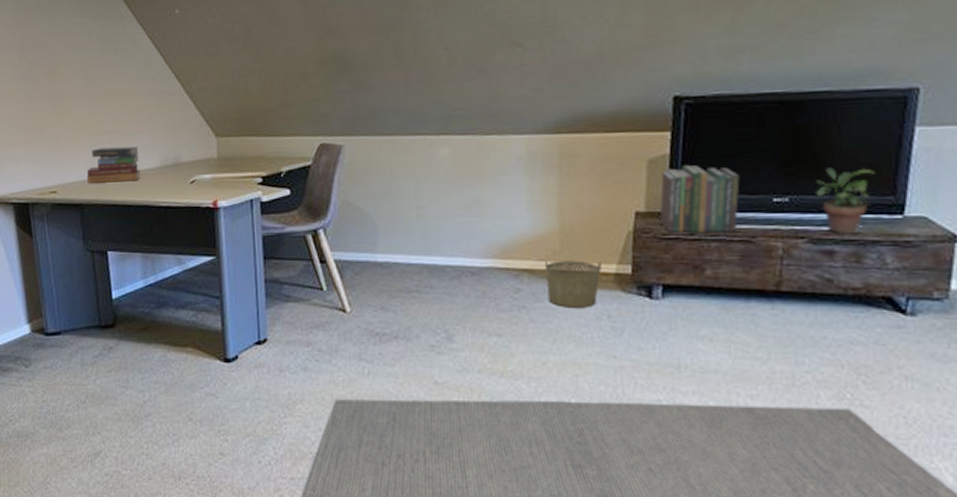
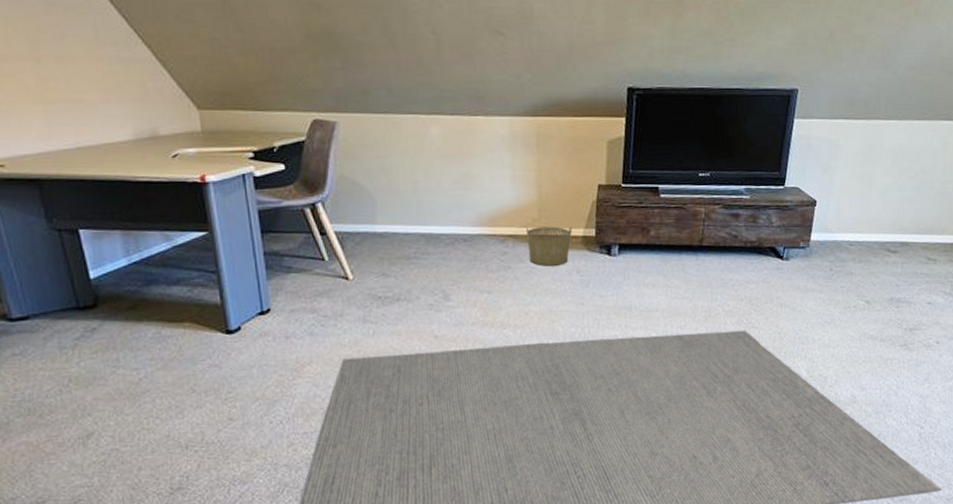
books: present [86,146,141,183] -> none [41,117,112,156]
books: present [660,164,740,234] -> none [617,145,676,202]
potted plant: present [816,167,875,235] -> none [728,149,767,201]

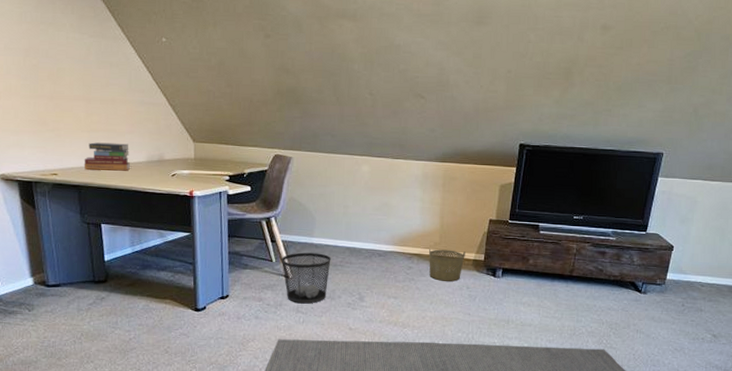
books: none [41,117,112,156] -> present [83,142,131,171]
waste bin: none [335,244,402,311] -> present [281,252,331,304]

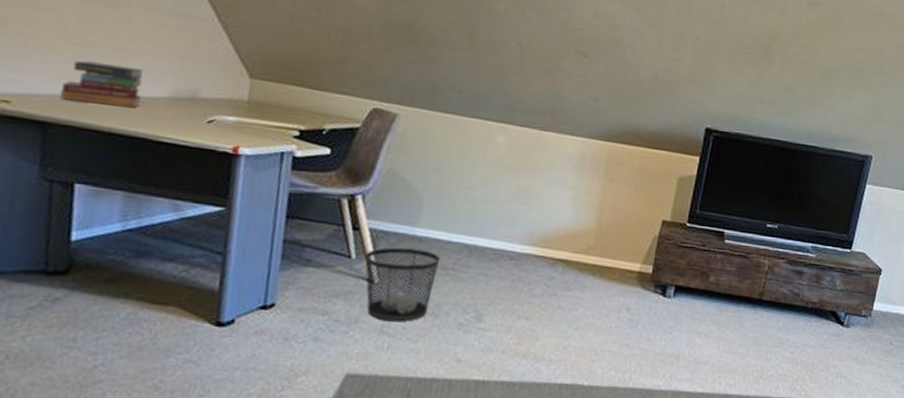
basket: present [429,249,465,282] -> none [577,254,628,300]

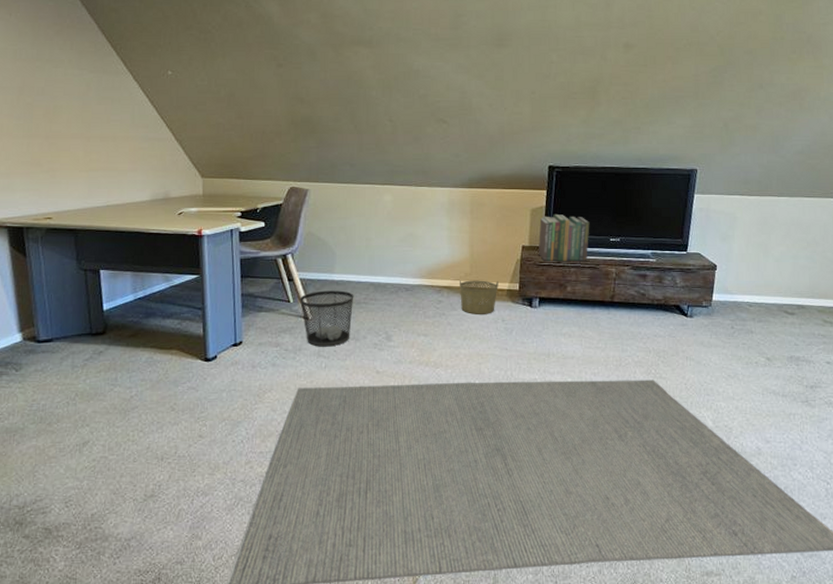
books: present [59,60,143,108] -> none [81,182,133,212]
basket: none [577,254,628,300] -> present [460,280,499,314]
books: none [681,186,746,248] -> present [538,213,590,262]

